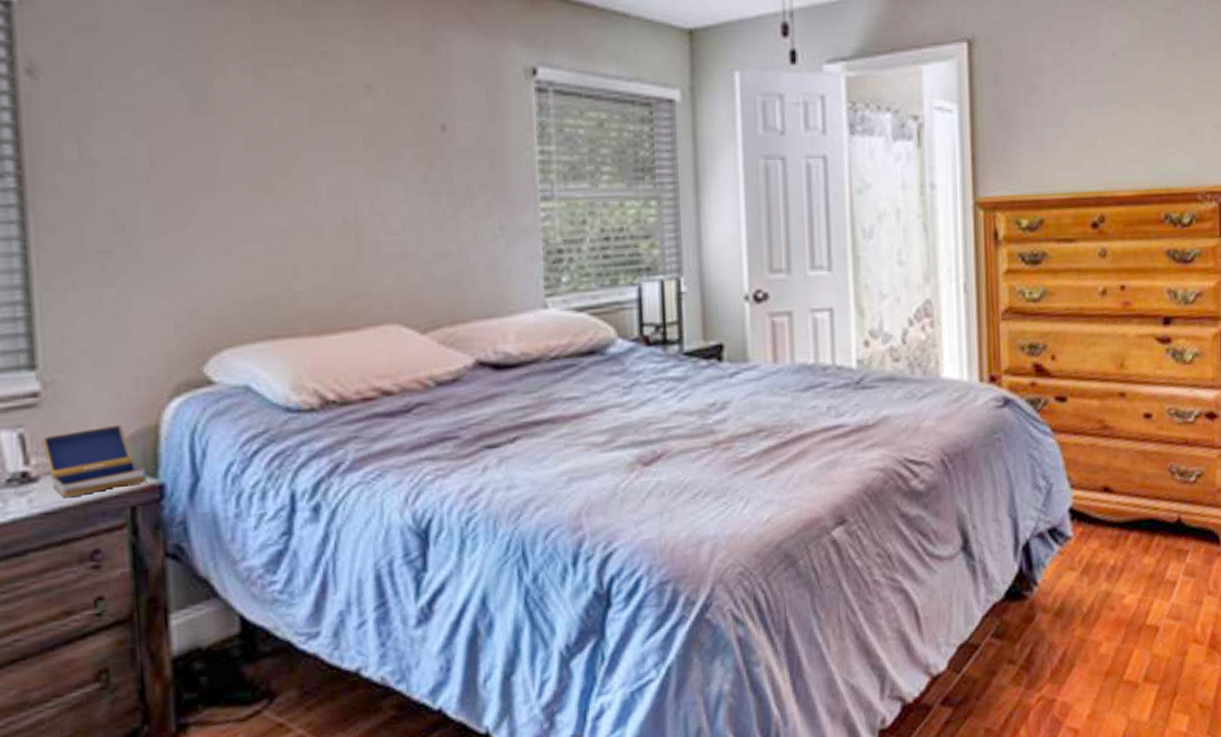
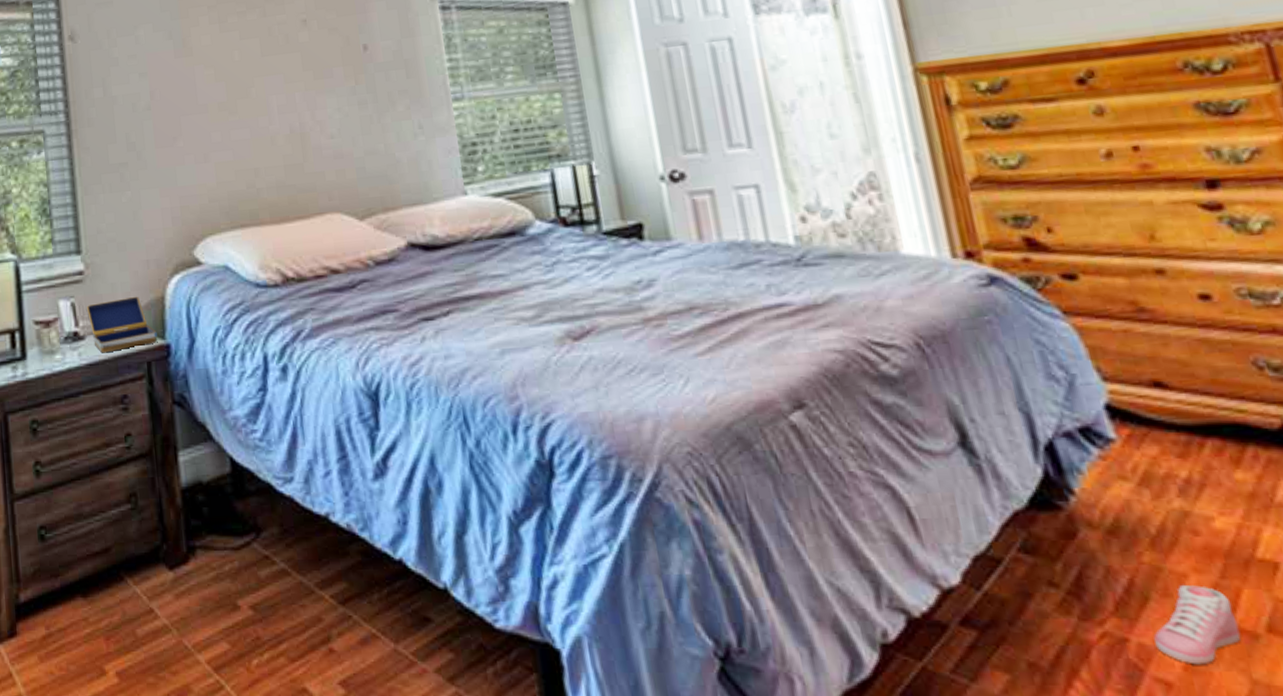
sneaker: none [1073,650,1127,713] -> present [1153,584,1241,665]

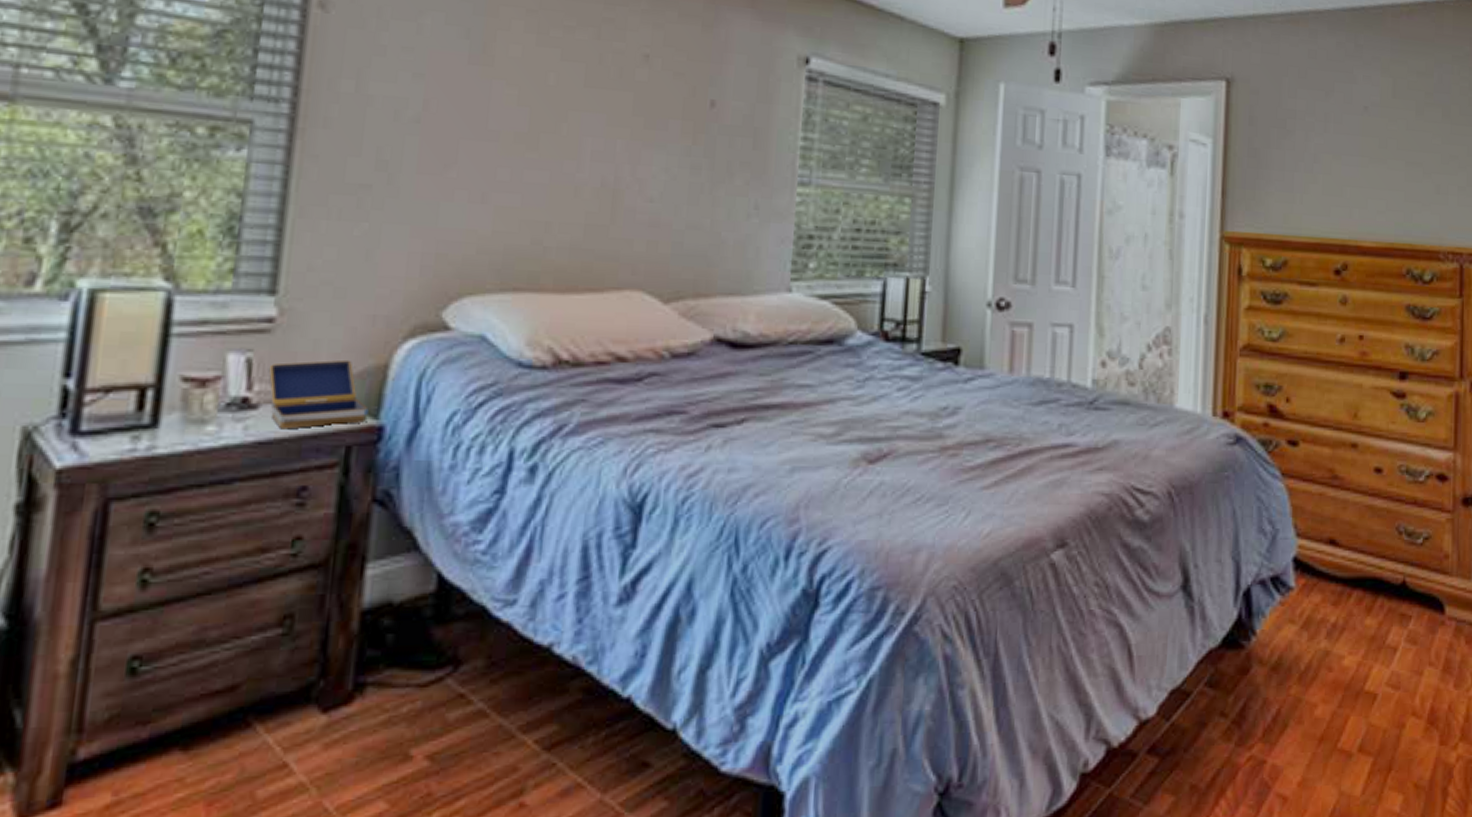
sneaker: present [1153,584,1241,665] -> none [1283,713,1341,781]

